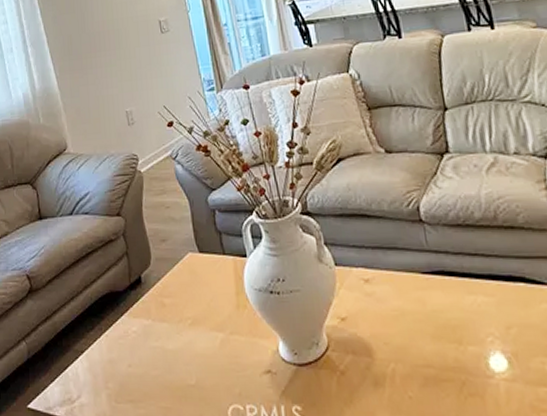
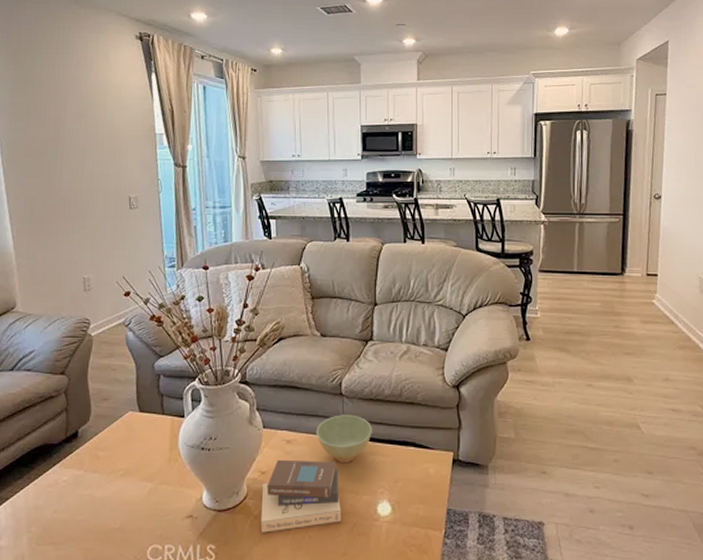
books: none [344,302,447,392] -> present [260,459,342,533]
bowl: none [397,245,467,306] -> present [316,414,372,463]

